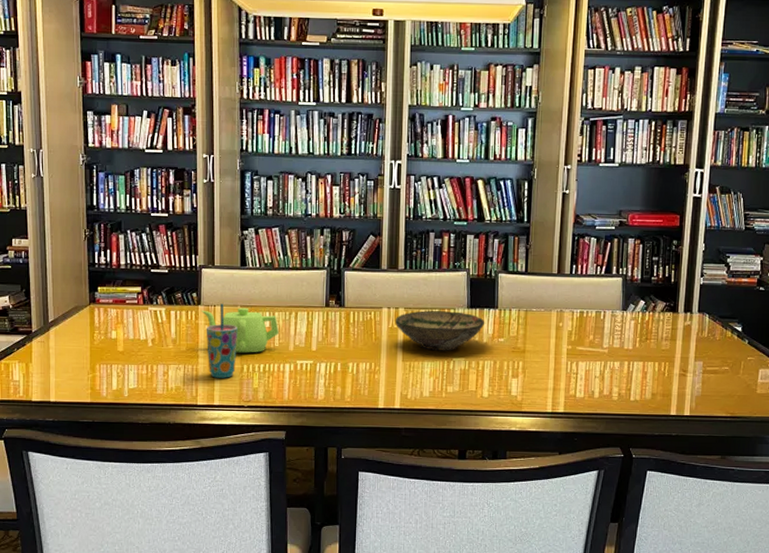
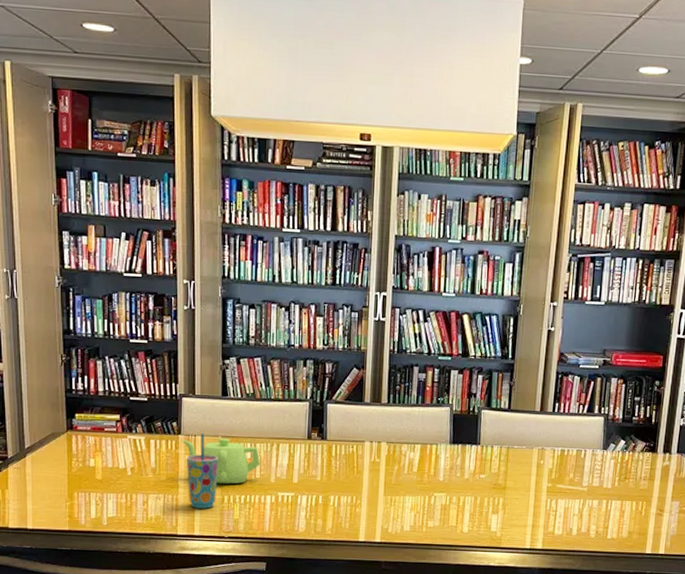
bowl: present [395,310,485,351] -> none [378,445,467,486]

